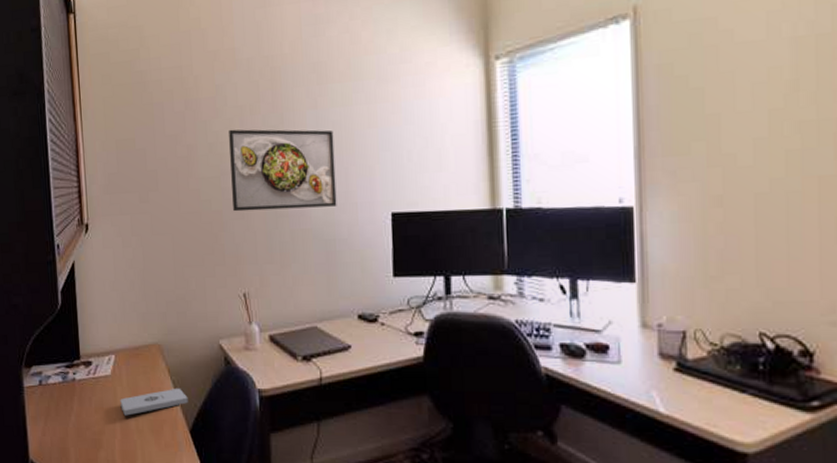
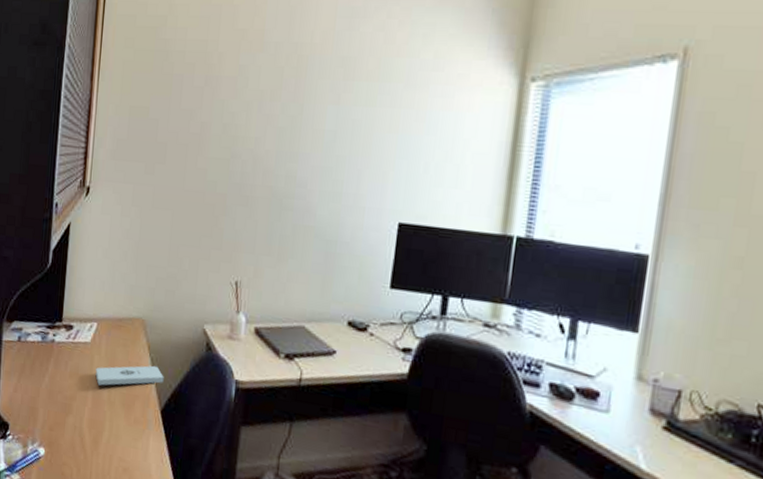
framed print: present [228,129,337,212] -> none [238,112,352,208]

